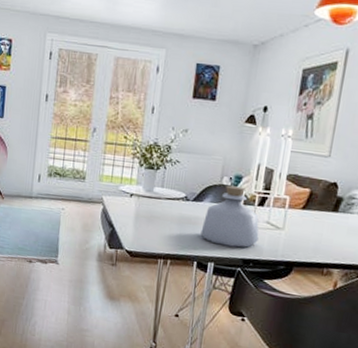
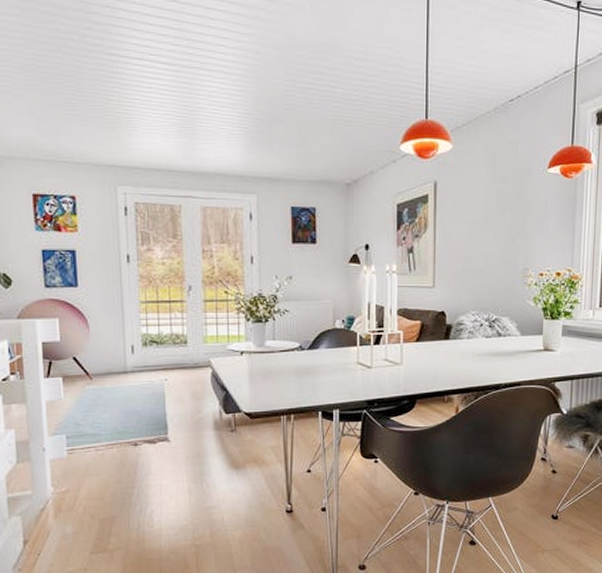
bottle: present [200,185,259,248] -> none [321,328,379,390]

